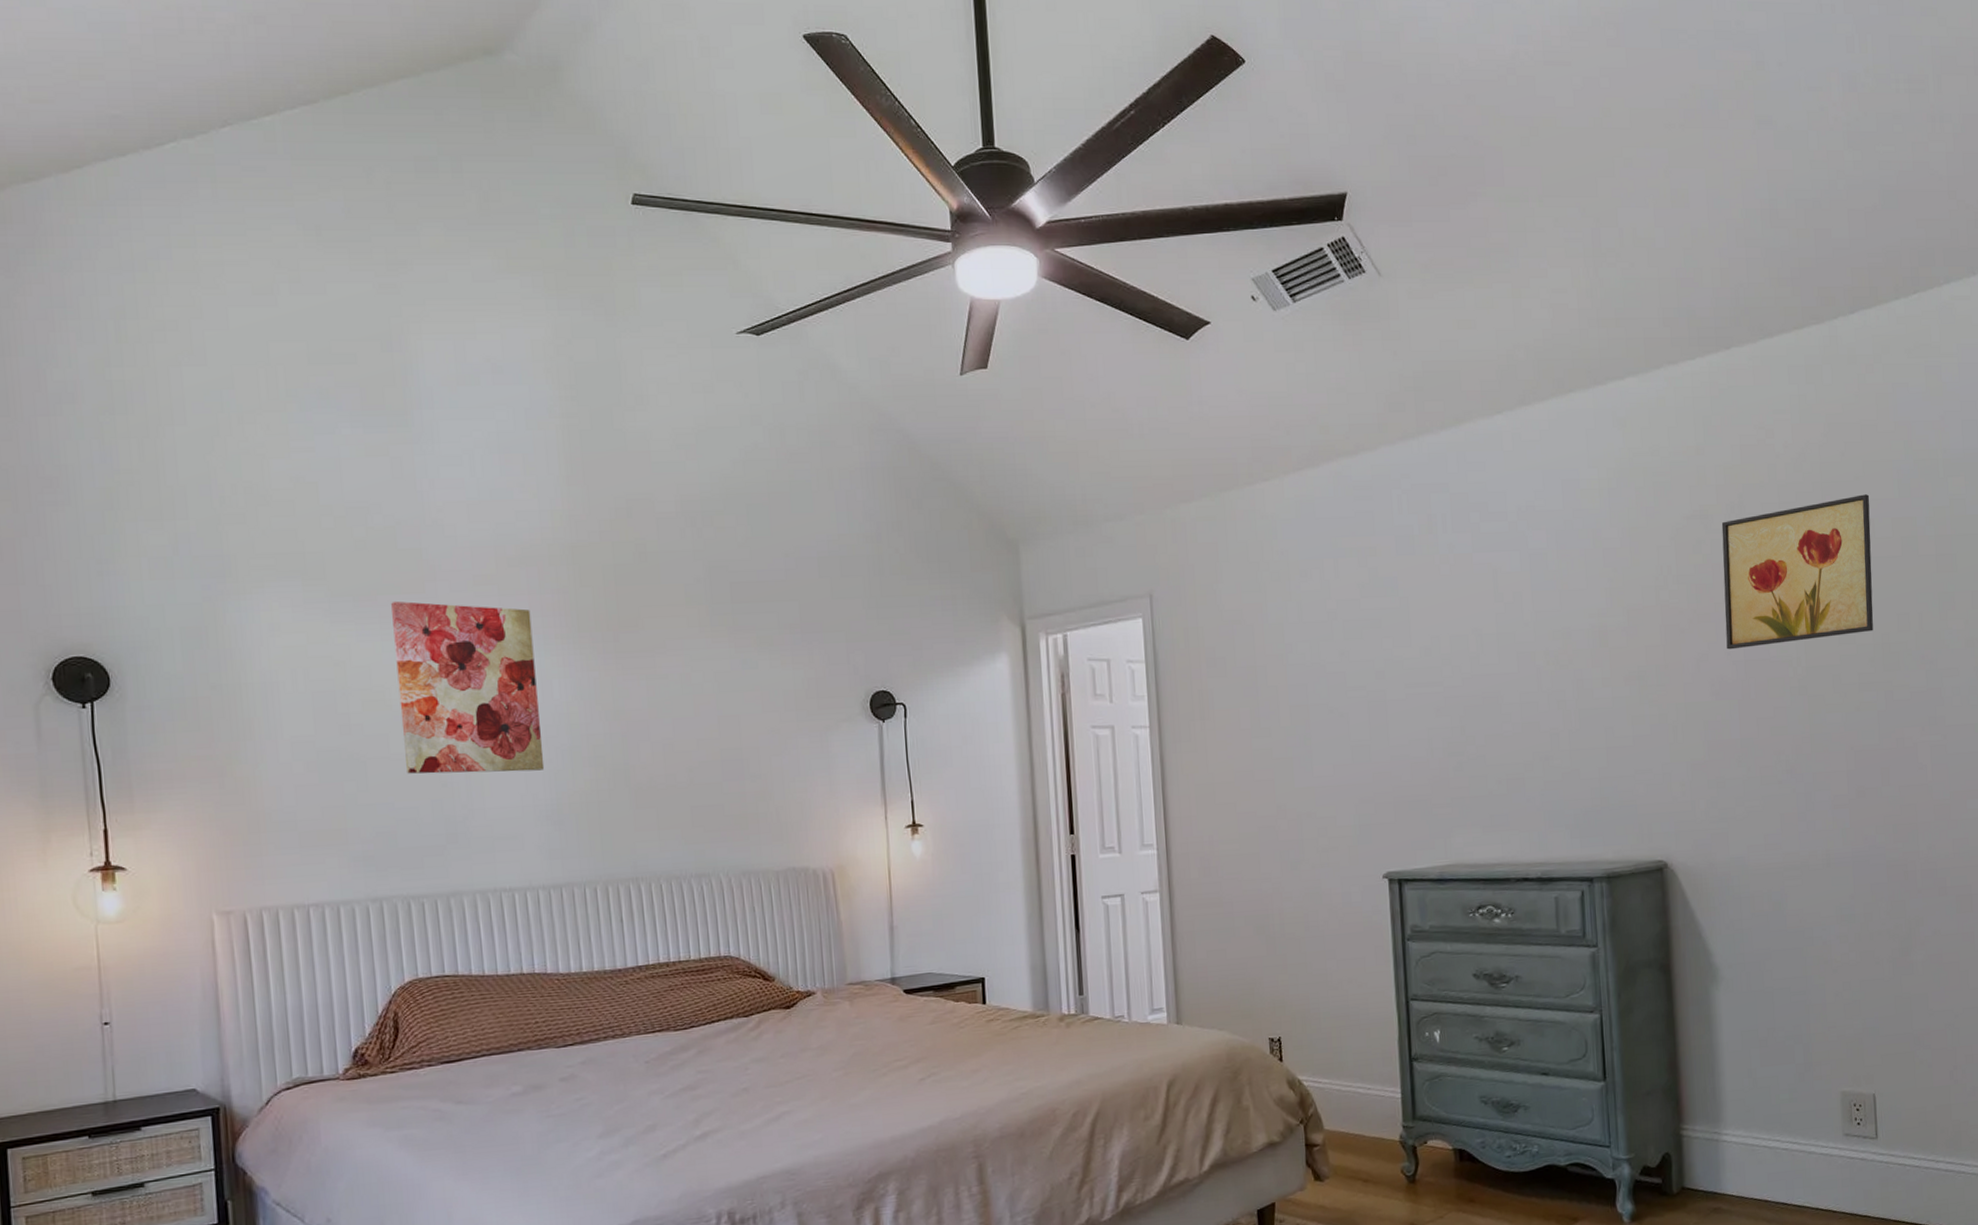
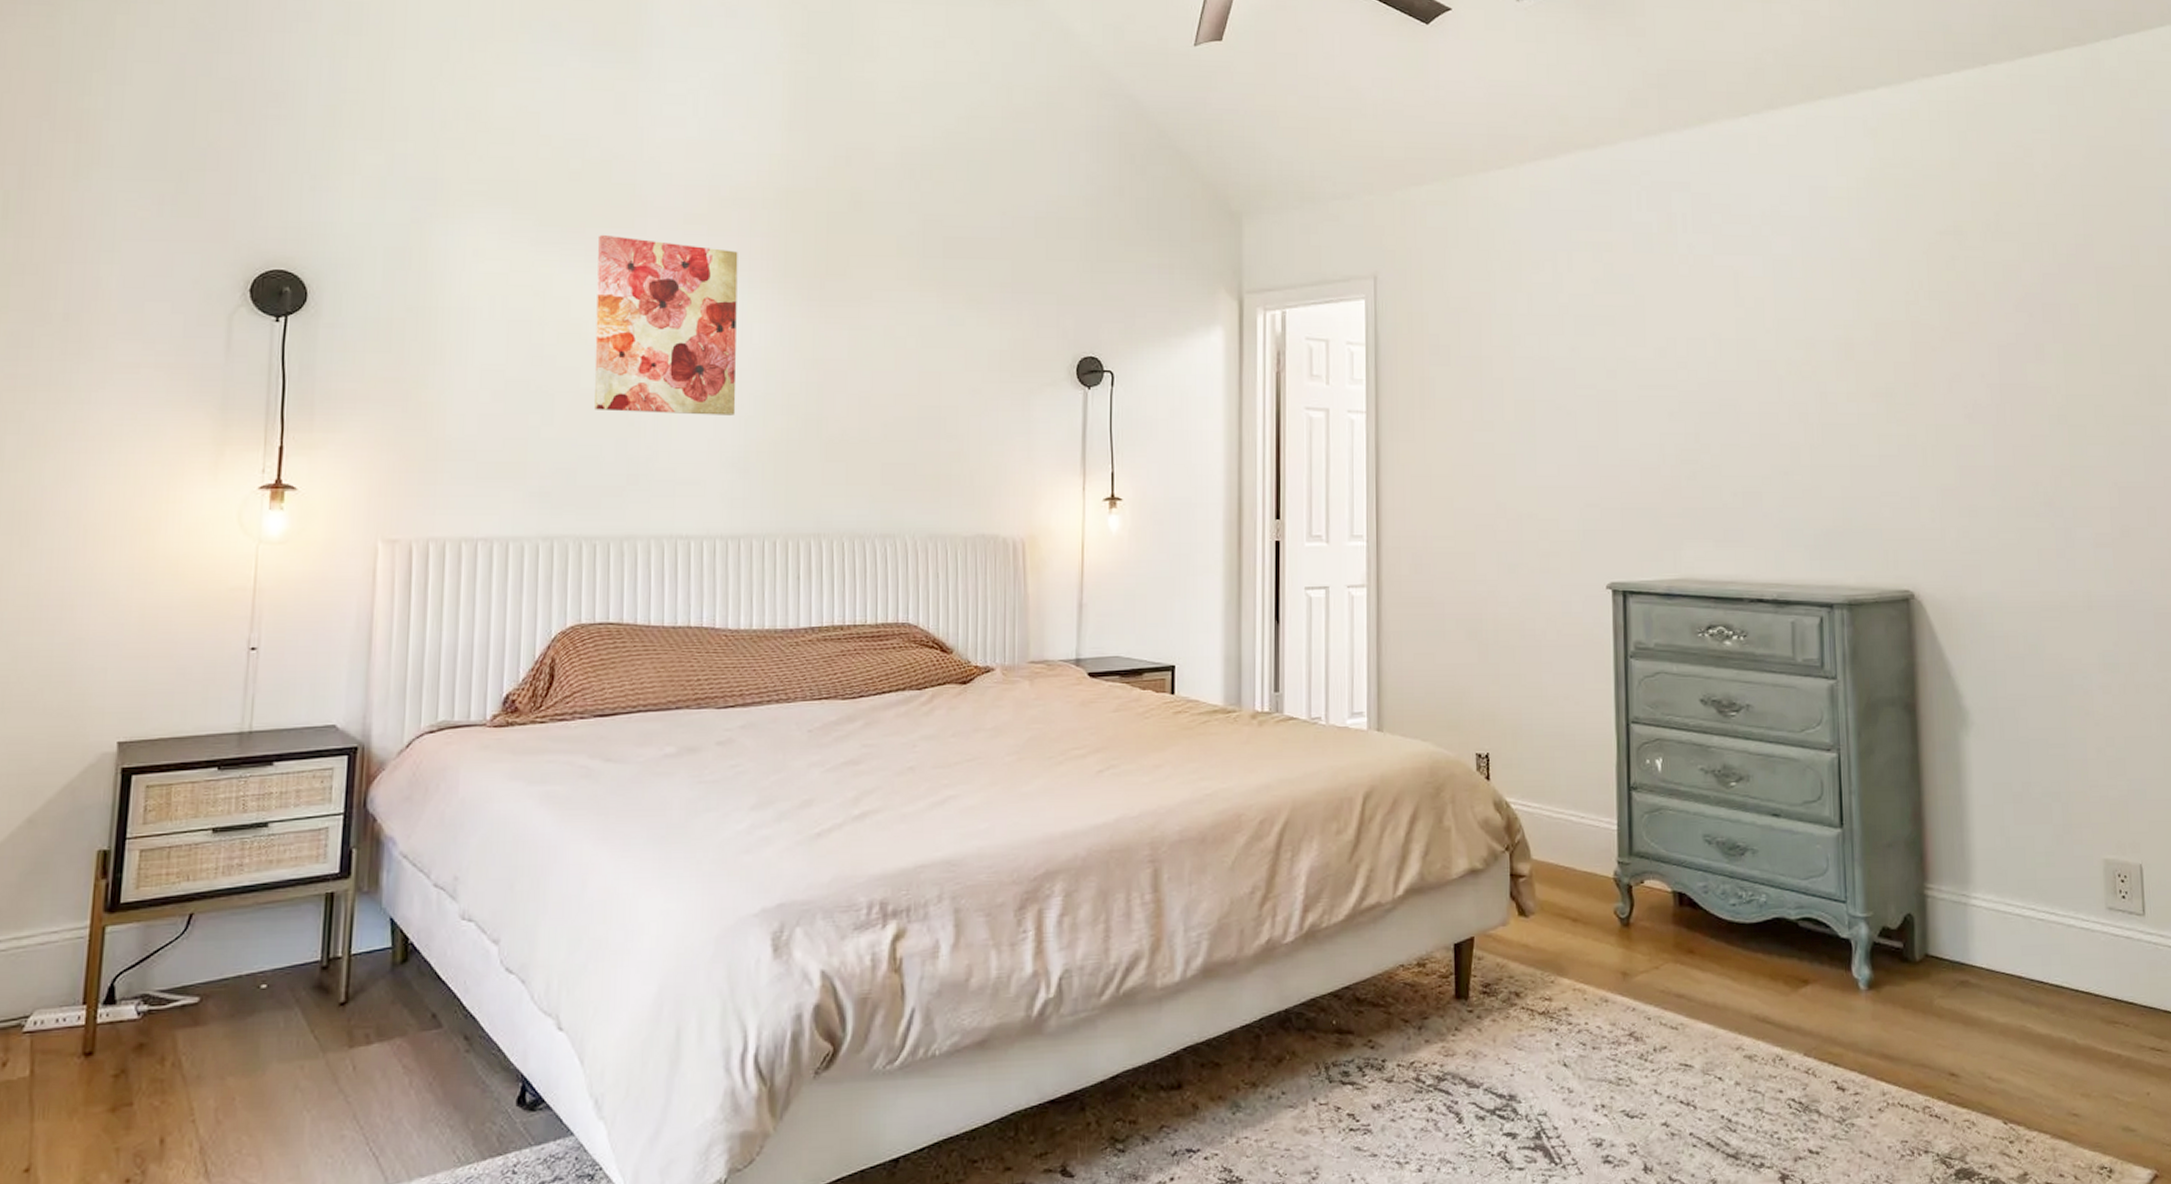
wall art: present [1721,494,1874,650] -> none [1976,220,2139,372]

